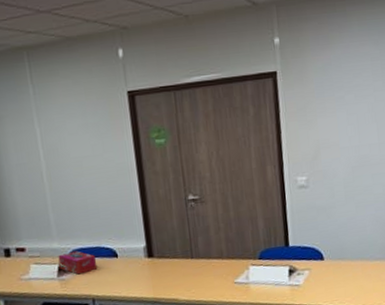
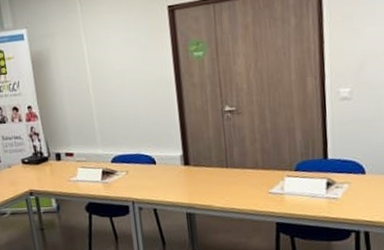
tissue box: present [58,251,97,275] -> none [102,157,136,179]

